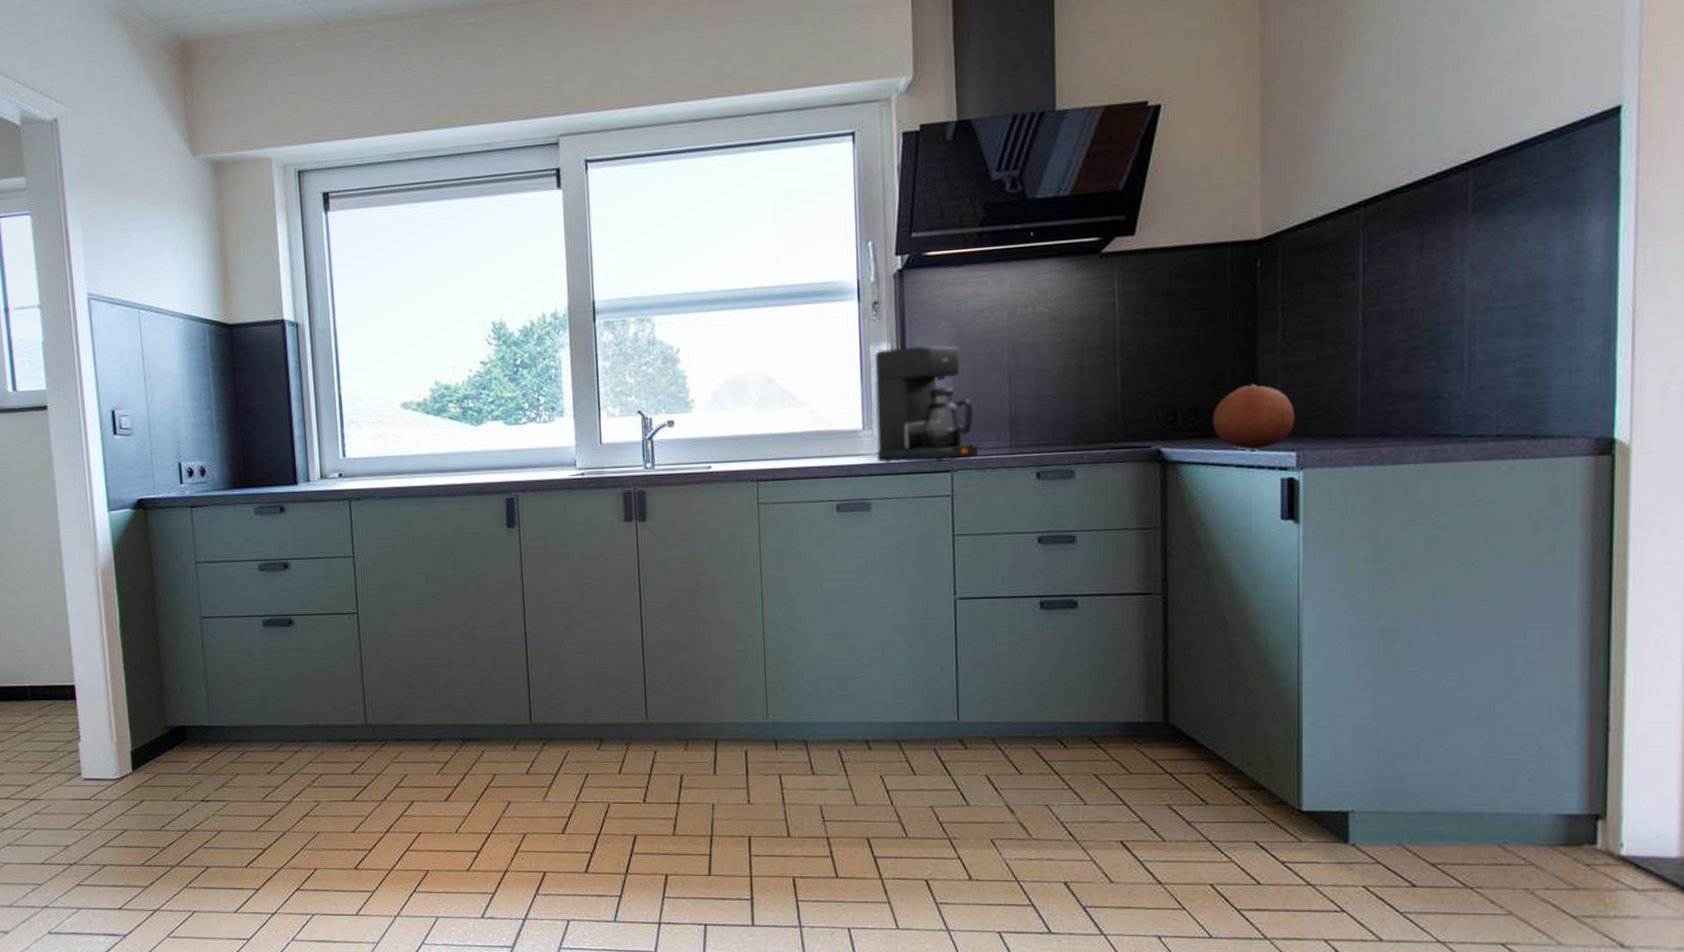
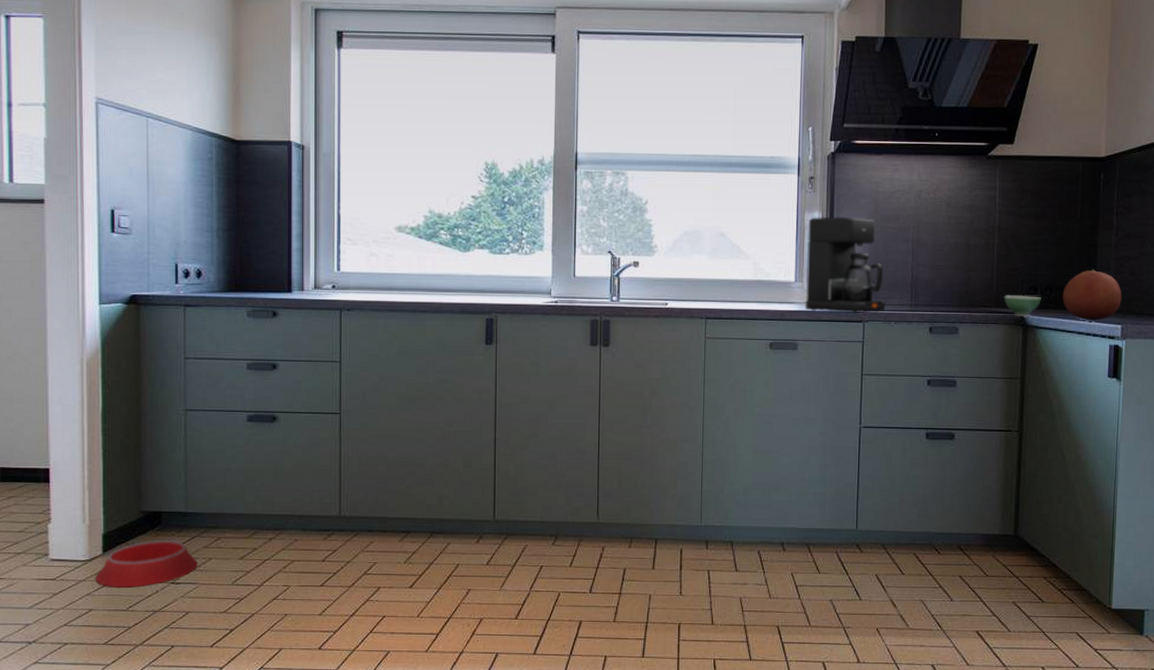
pet bowl: none [127,755,226,806] -> present [95,539,197,588]
bowl: none [1132,423,1184,451] -> present [1003,295,1041,317]

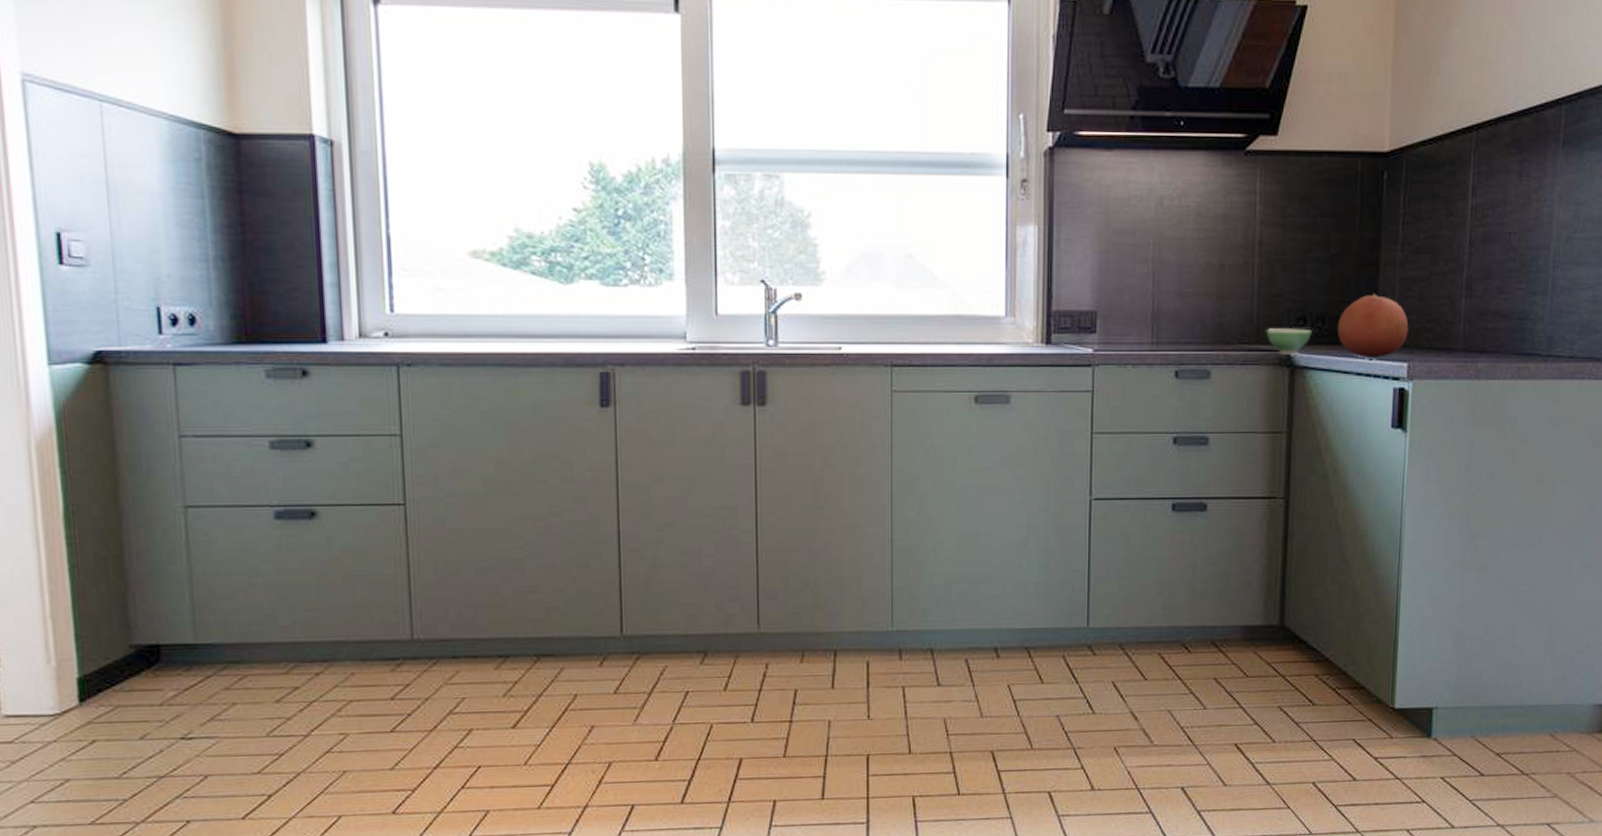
pet bowl: present [95,539,197,588] -> none [70,681,216,749]
coffee maker: present [805,216,885,314] -> none [1018,230,1120,356]

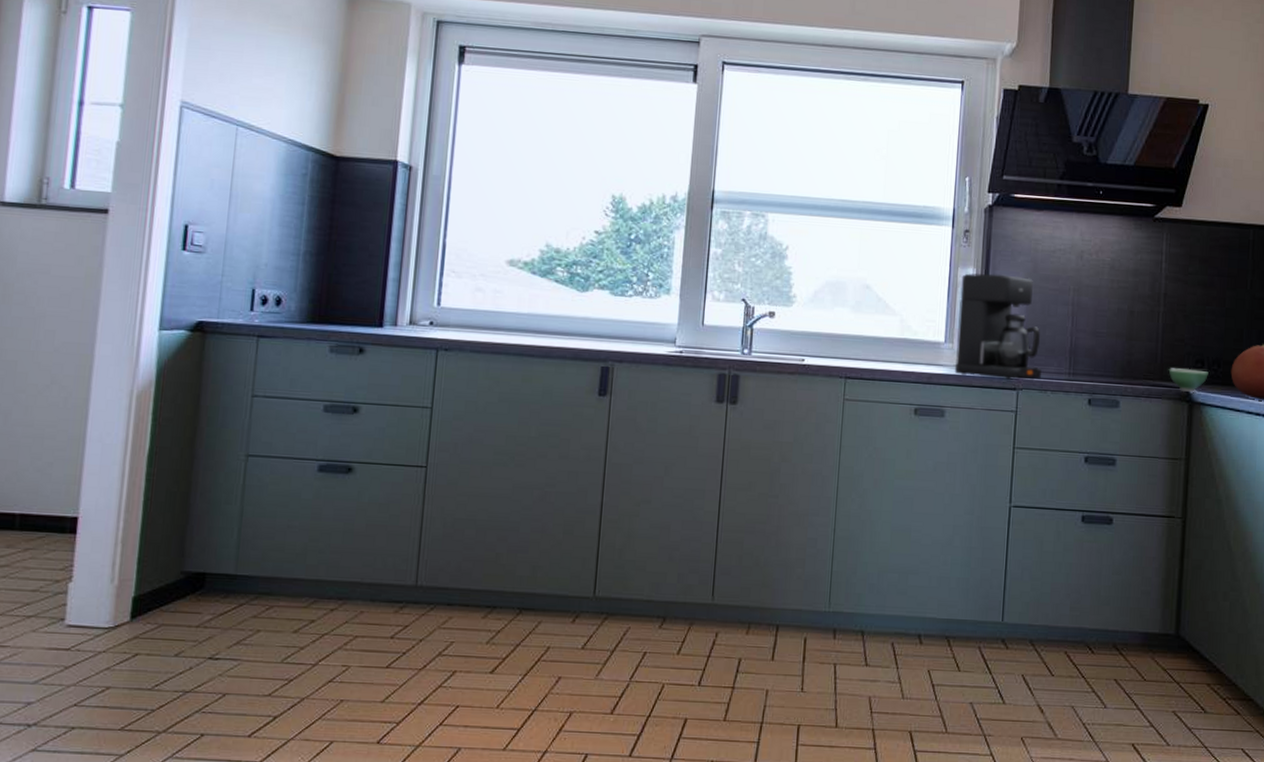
coffee maker: none [1018,230,1120,356] -> present [954,273,1041,381]

